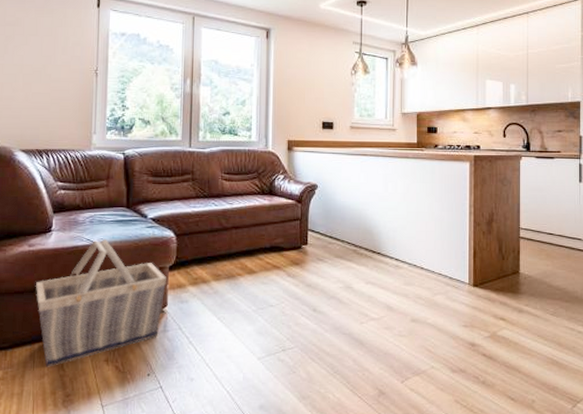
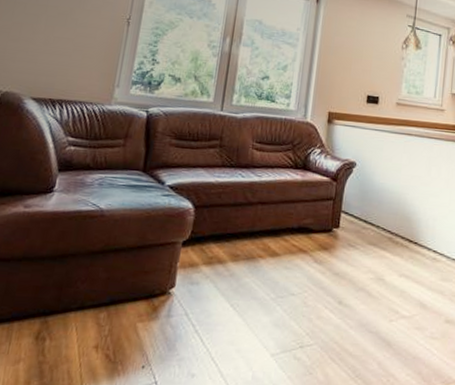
basket: present [36,239,166,367] -> none [23,205,178,351]

